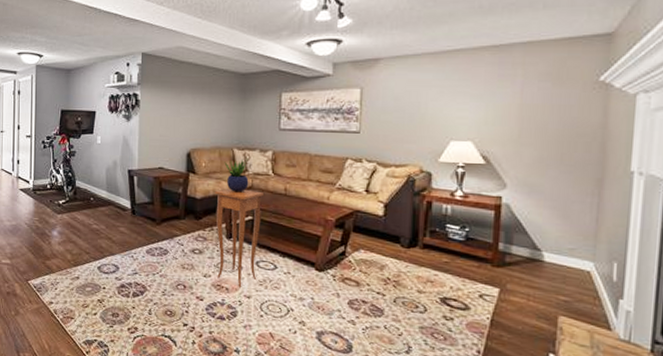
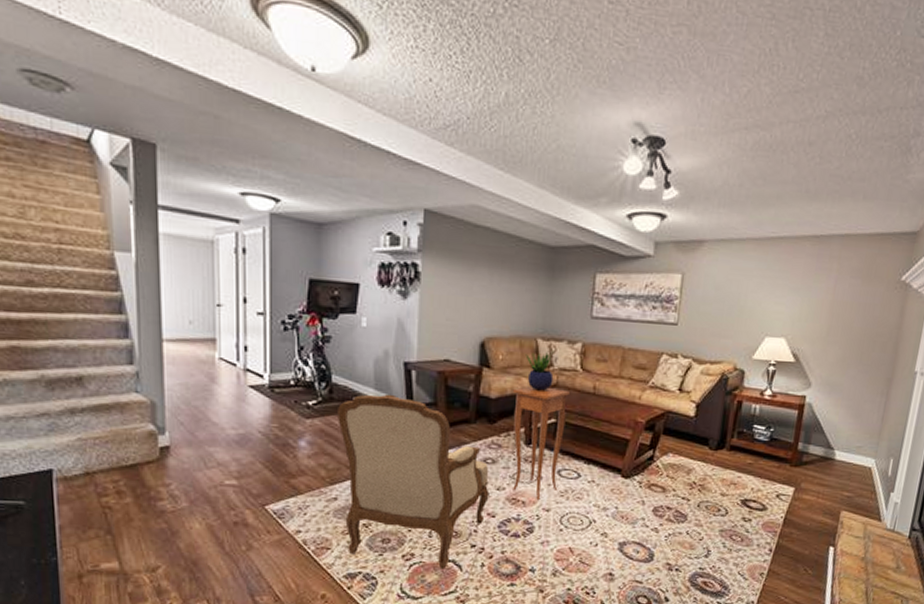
armchair: none [80,195,198,343] -> present [338,394,490,569]

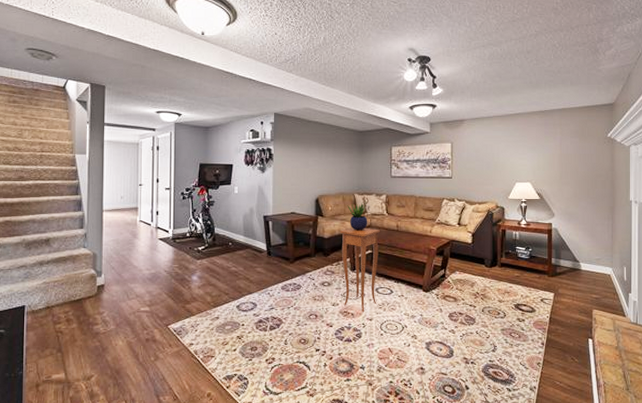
armchair: present [338,394,490,569] -> none [219,239,327,369]

